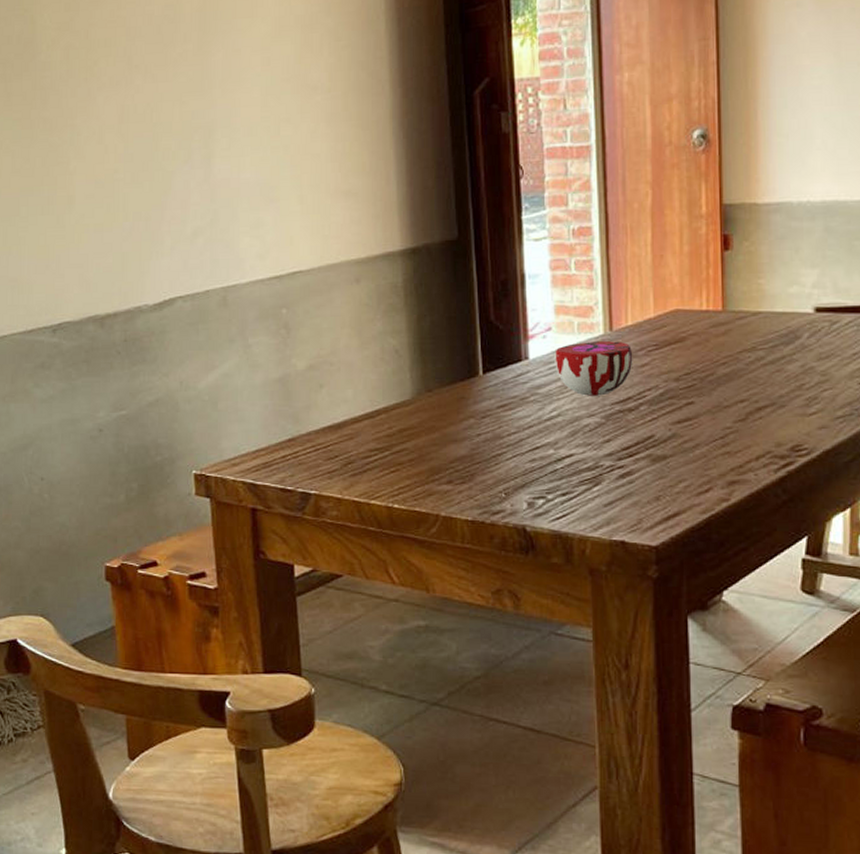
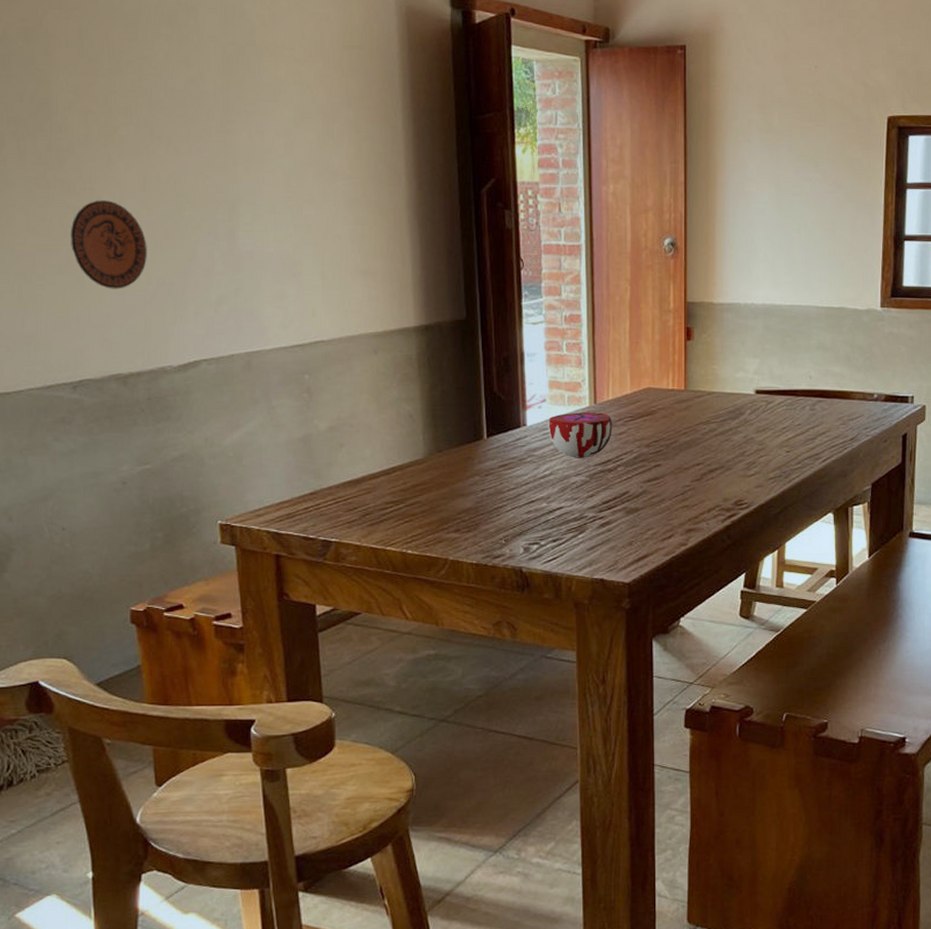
decorative plate: none [51,136,125,227] -> present [70,200,147,289]

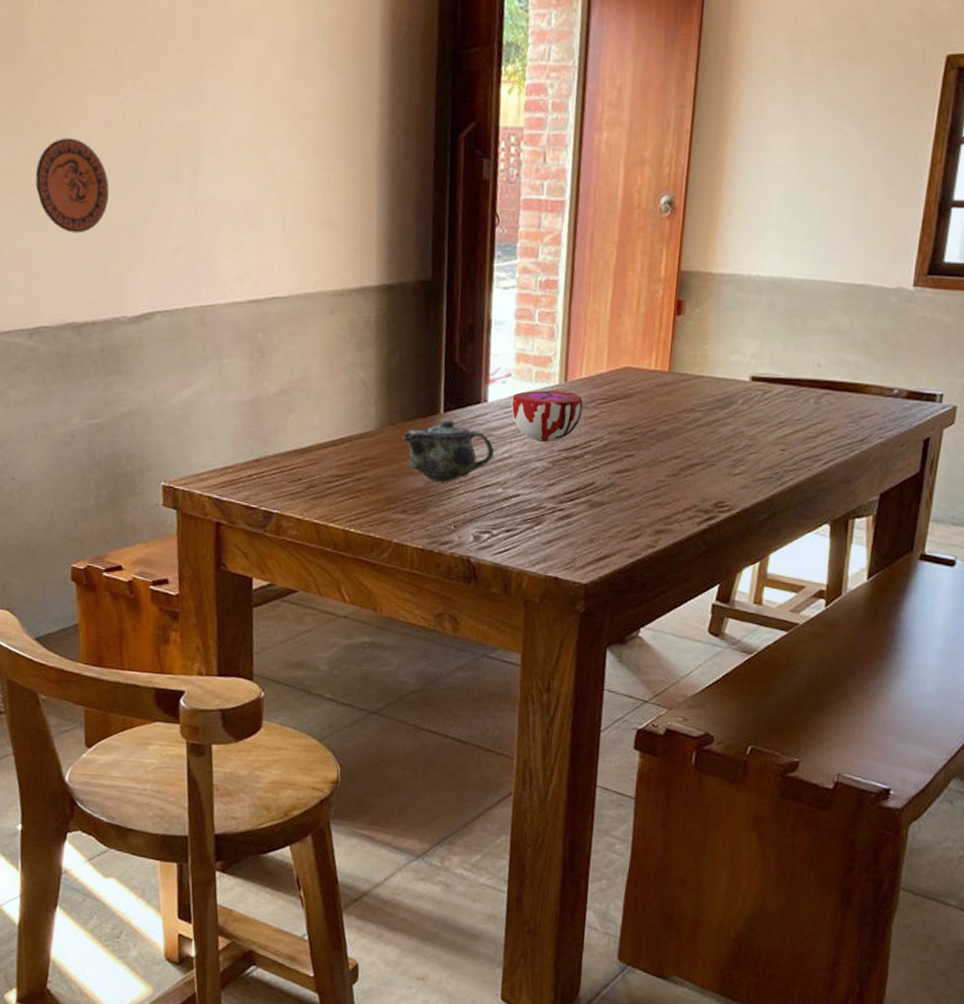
teapot: none [450,443,537,502] -> present [402,418,495,483]

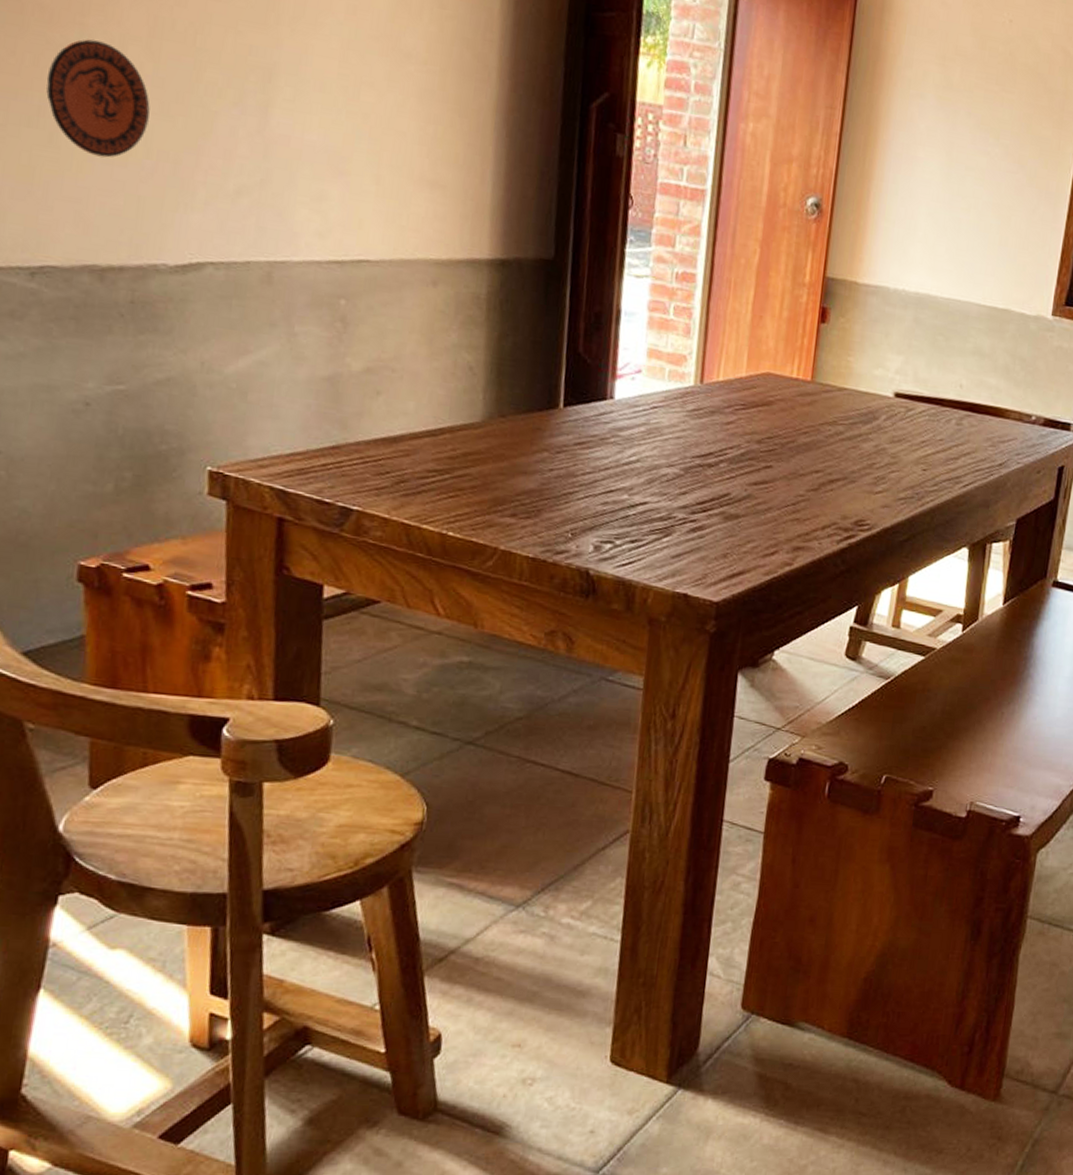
teapot: present [402,418,495,483] -> none [513,413,621,485]
decorative bowl: present [511,390,584,442] -> none [640,390,720,448]

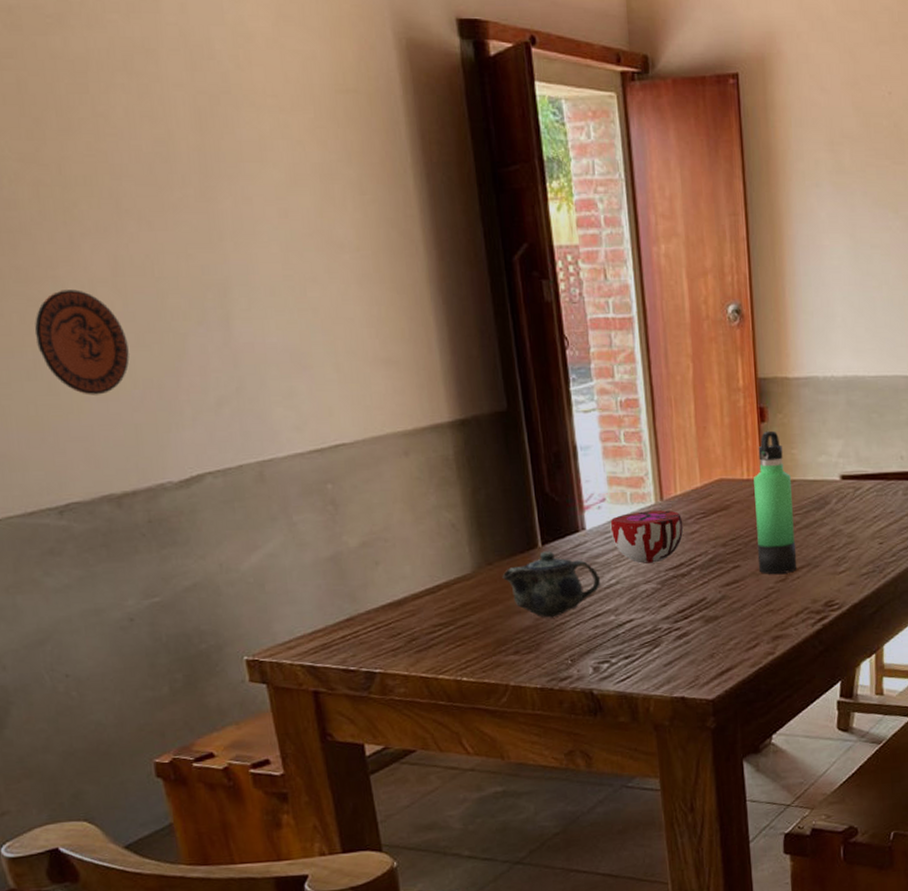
teapot: none [513,413,621,485] -> present [502,551,601,618]
decorative bowl: none [640,390,720,448] -> present [610,510,684,564]
thermos bottle: none [791,332,842,483] -> present [754,430,797,574]

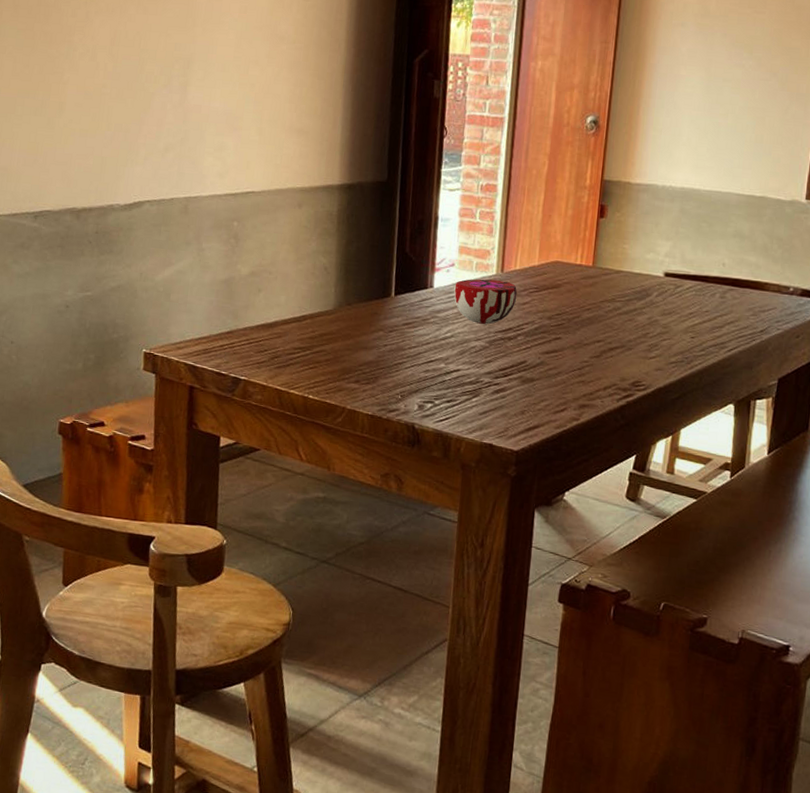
decorative plate: present [34,289,129,395] -> none [47,51,111,132]
teapot: present [502,551,601,618] -> none [357,300,439,357]
thermos bottle: present [754,430,797,574] -> none [577,225,619,351]

